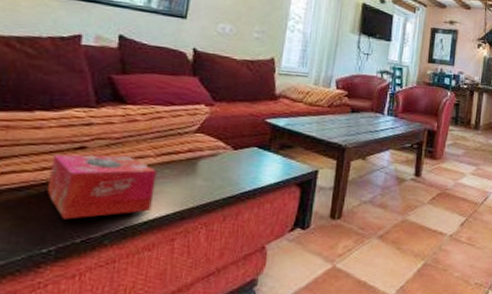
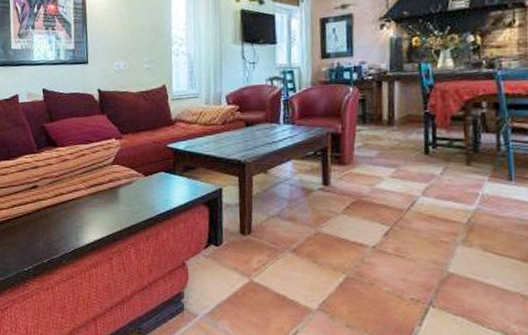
tissue box: present [46,154,157,220] -> none [17,190,91,245]

